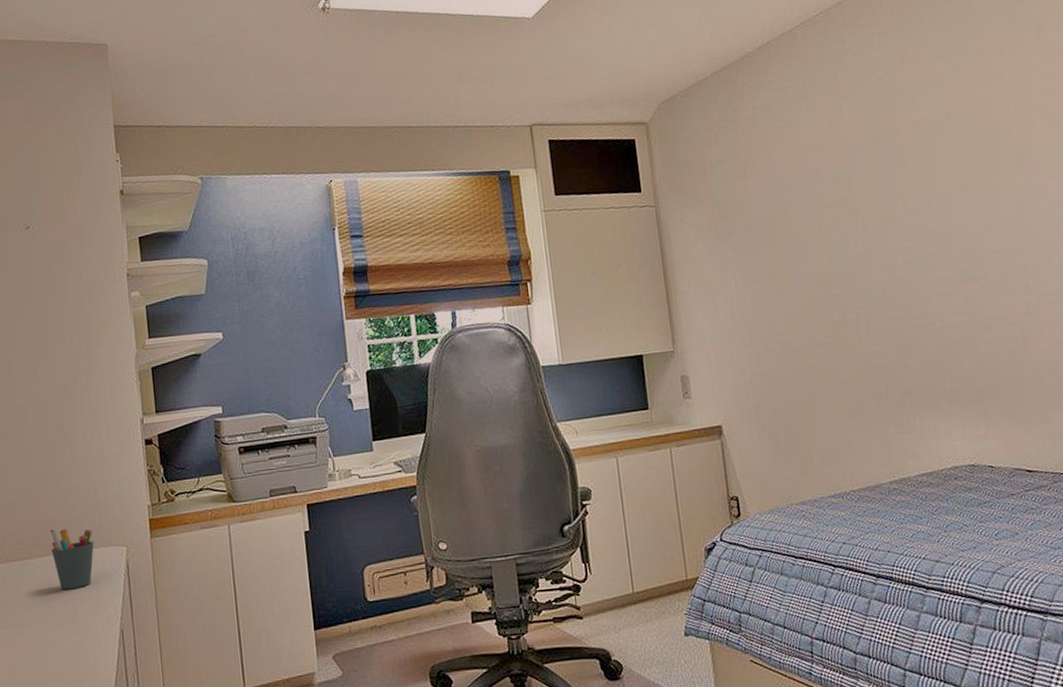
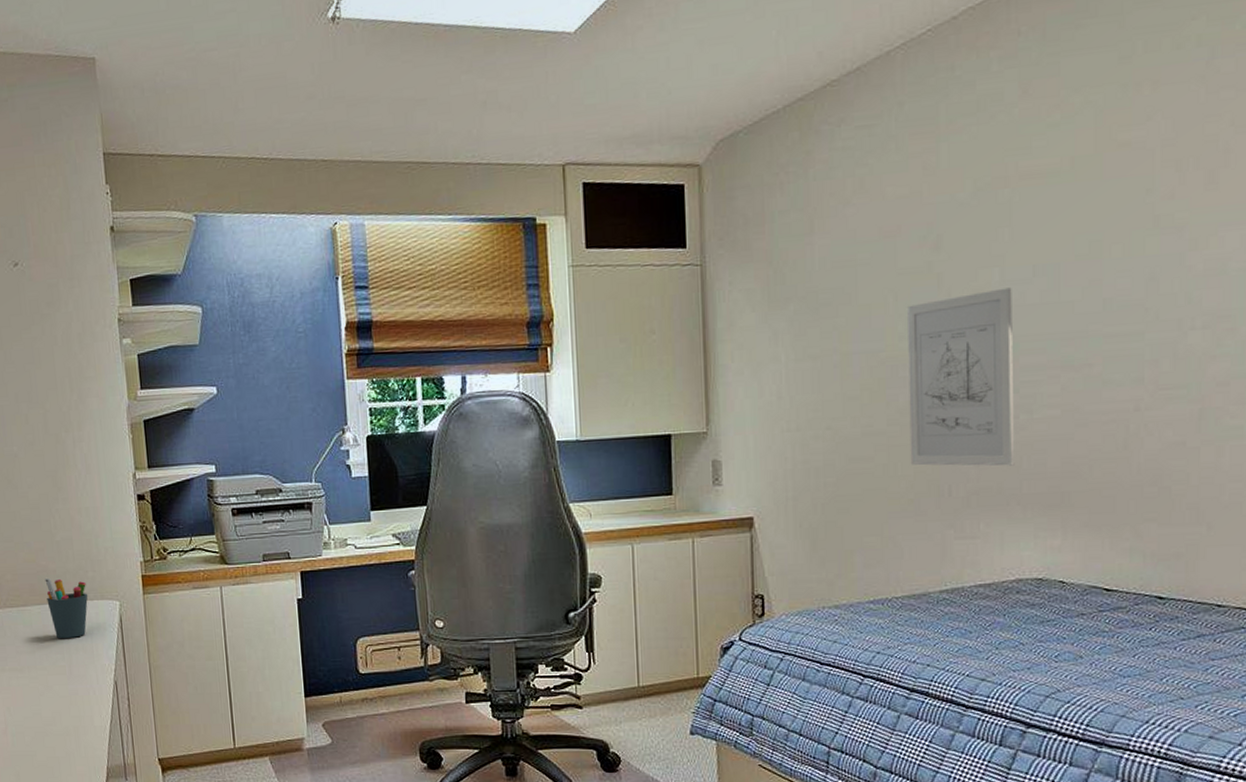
wall art: none [831,215,937,371] -> present [906,287,1015,467]

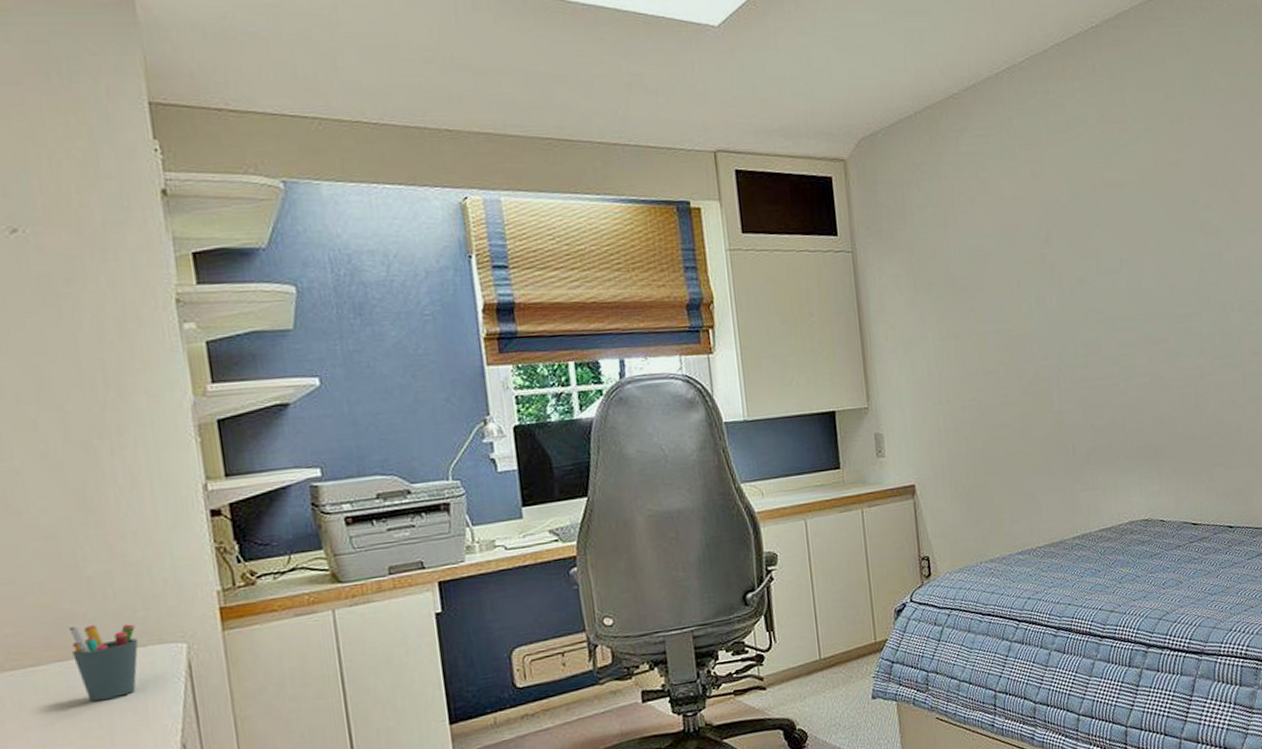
wall art: present [906,287,1015,467] -> none [1028,276,1120,429]

